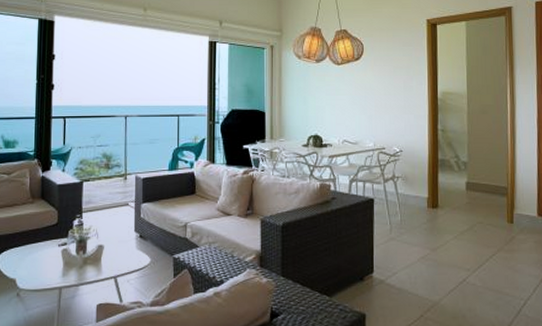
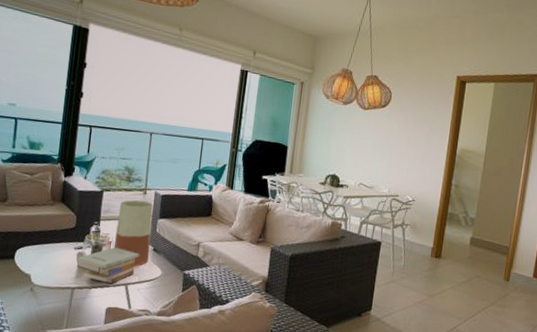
books: none [61,239,125,279] -> present [76,247,139,285]
vase: none [98,186,137,257] -> present [113,199,153,267]

